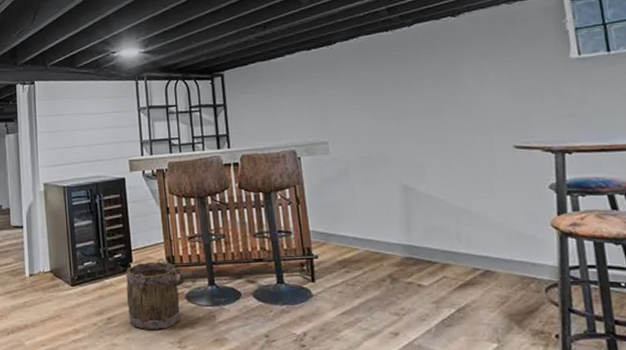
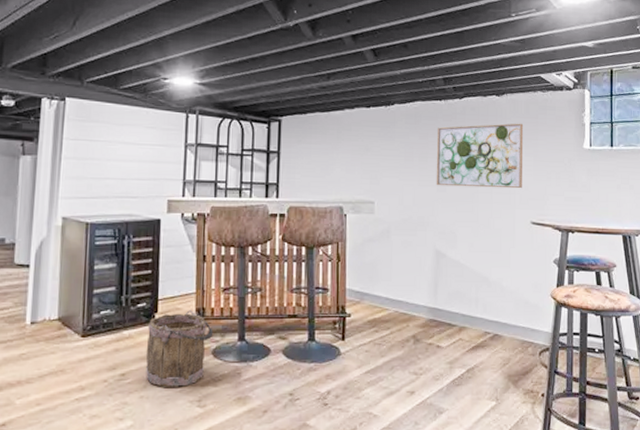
wall art: none [387,41,497,119] -> present [436,123,524,189]

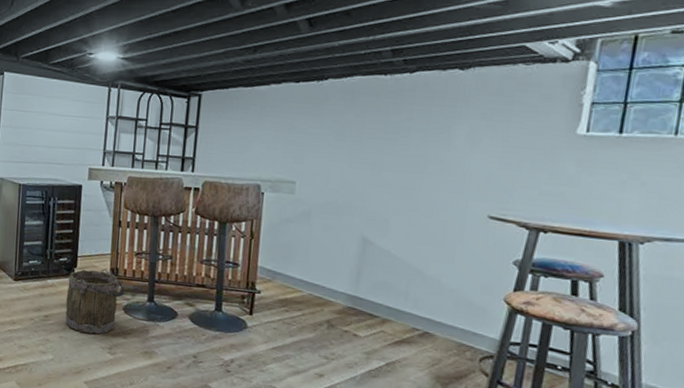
wall art: present [436,123,524,189] -> none [370,101,493,178]

